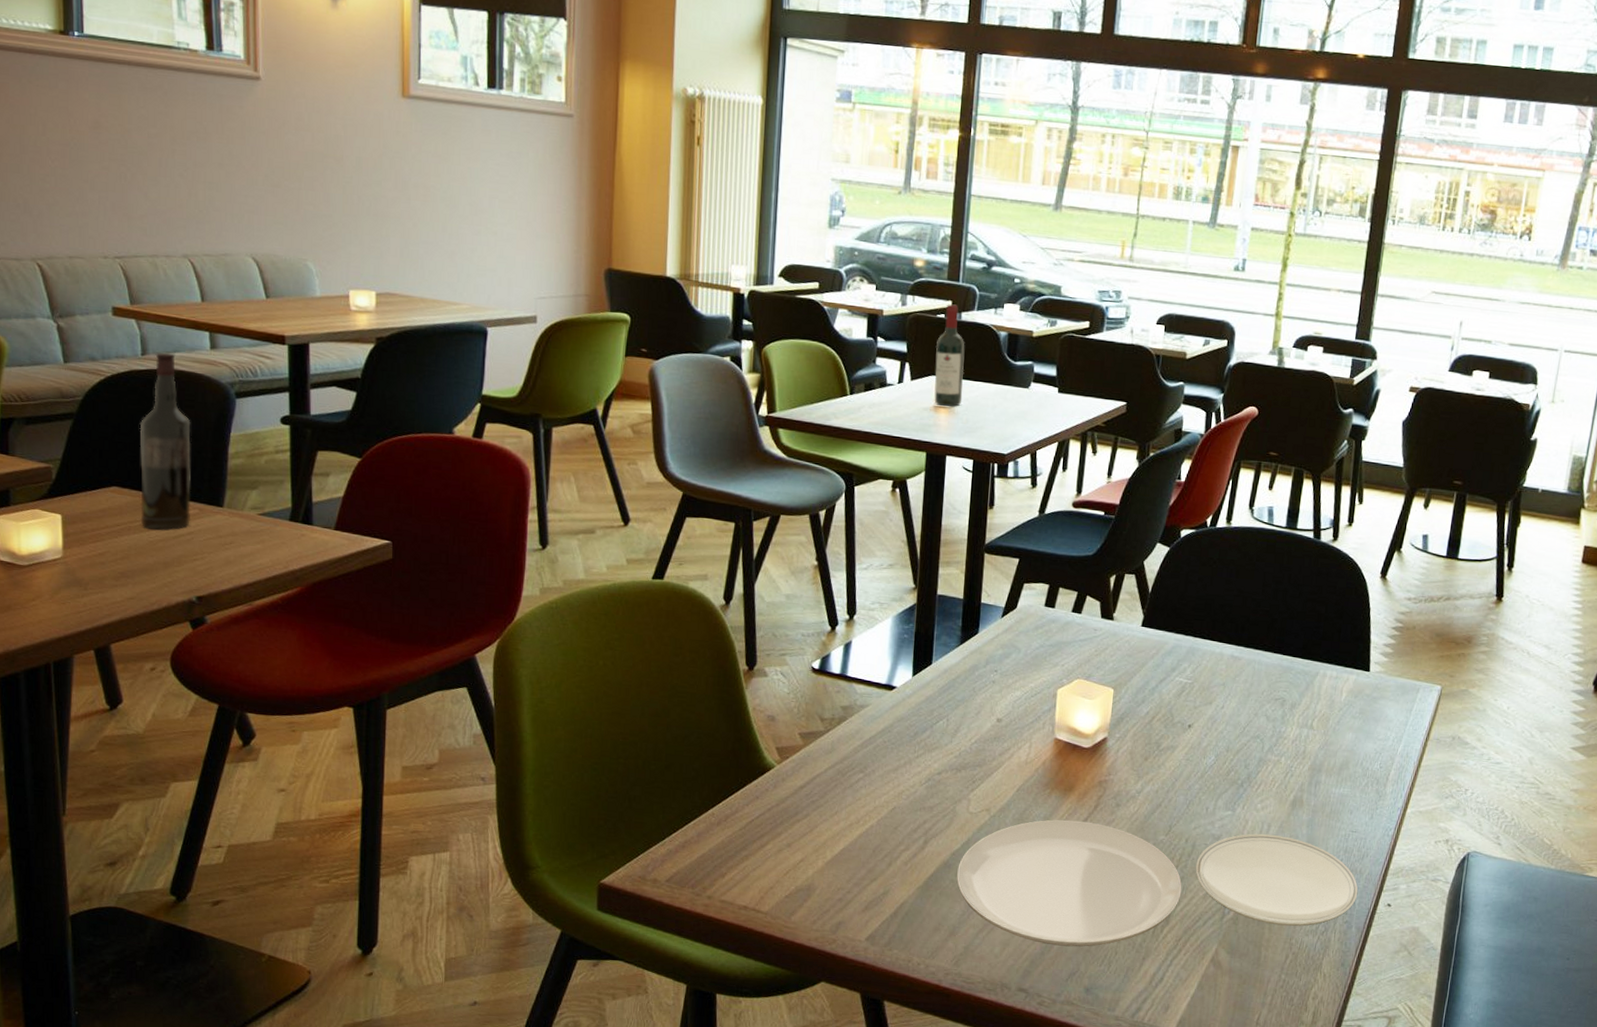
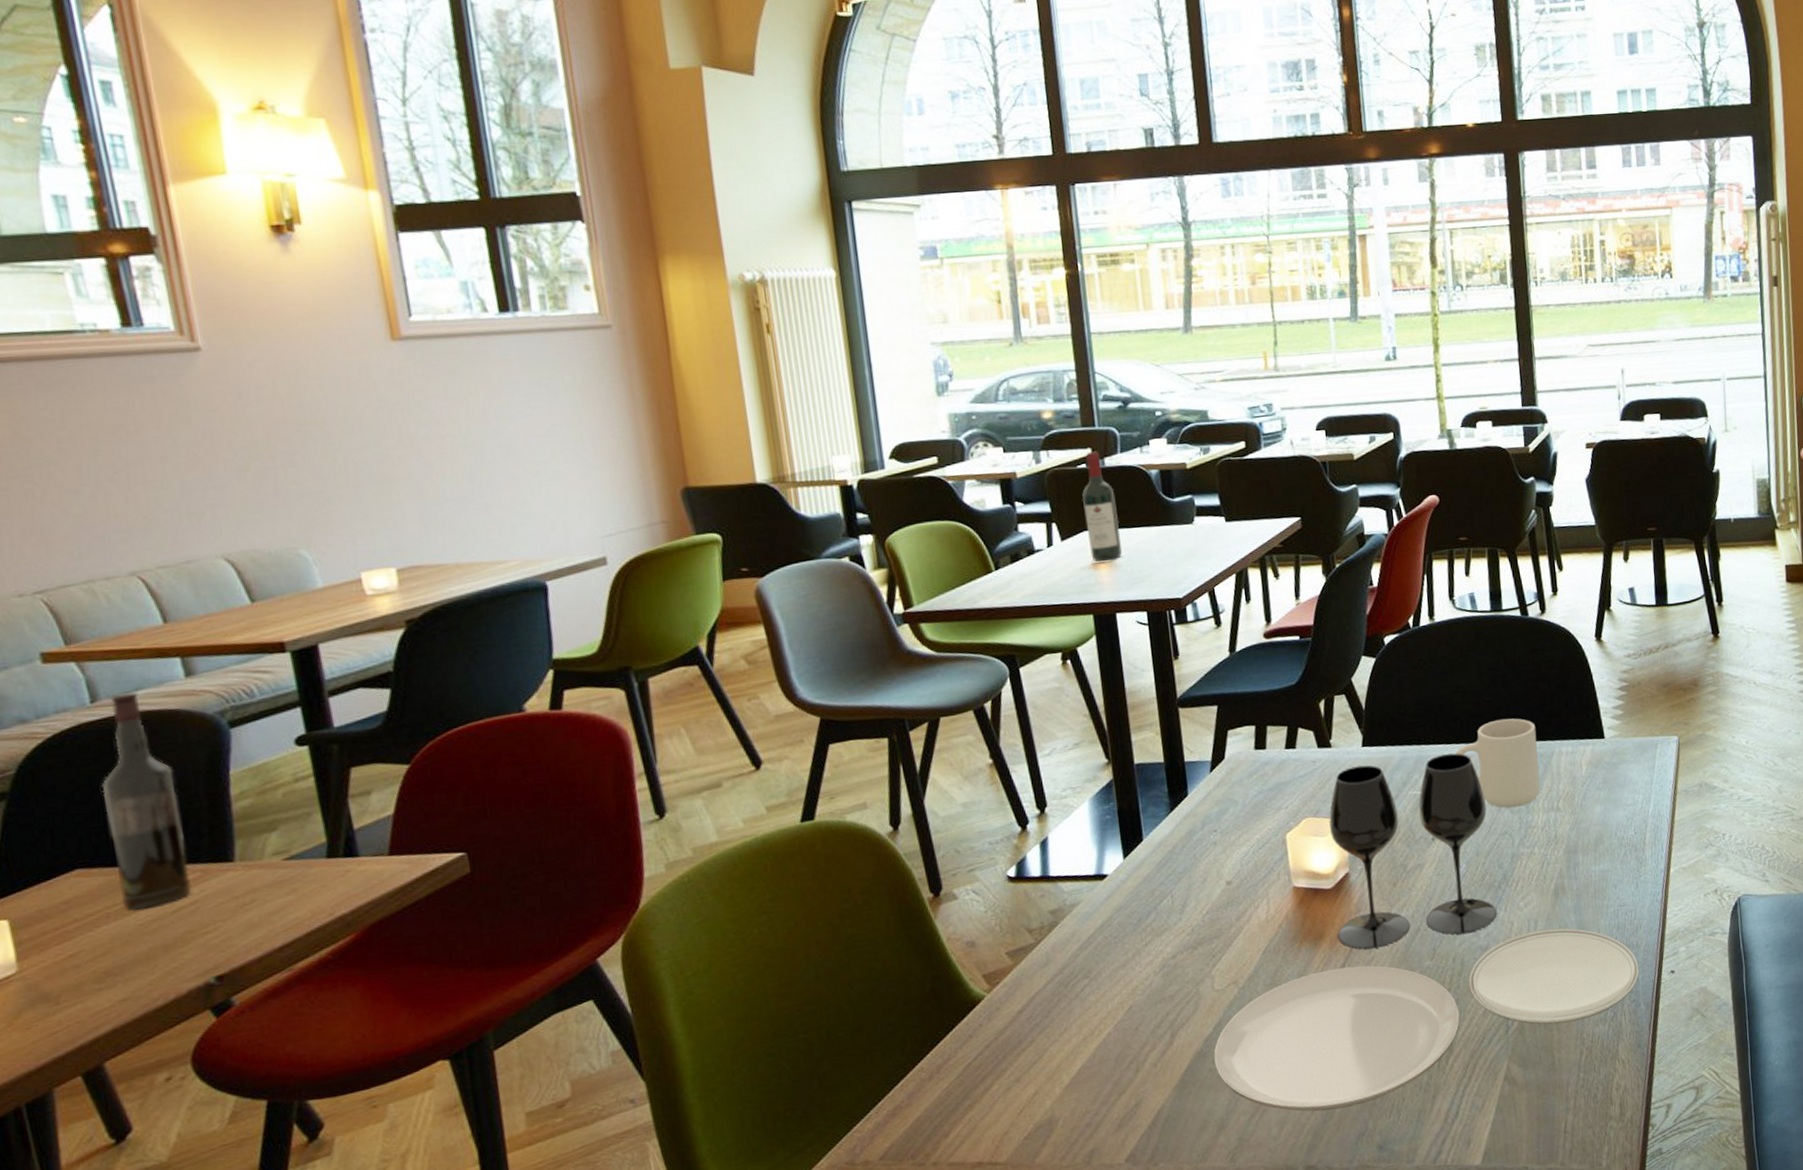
wine glass: none [1086,642,1246,820] -> present [1329,753,1497,949]
cup: none [1226,630,1306,716] -> present [1455,718,1540,809]

